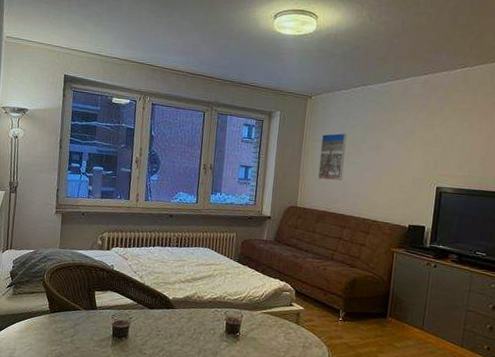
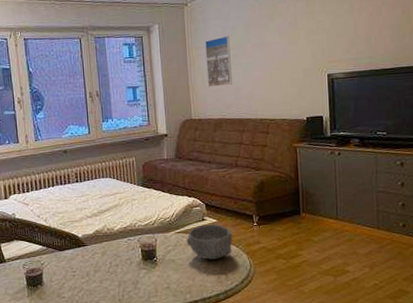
bowl: none [271,310,317,346] -> present [186,224,233,260]

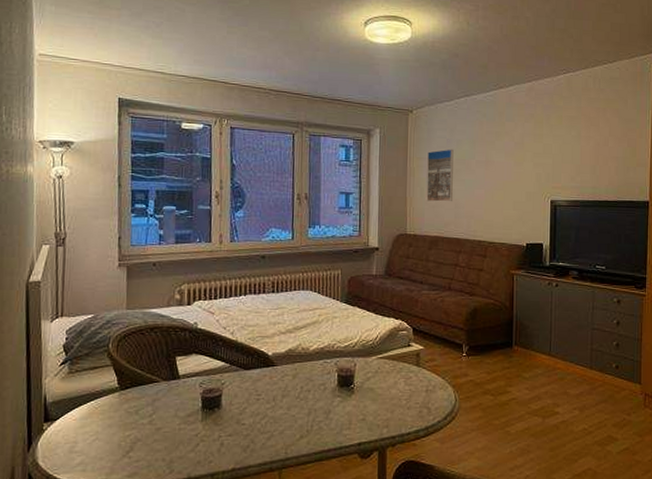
bowl: present [186,224,233,260] -> none [388,351,439,391]

